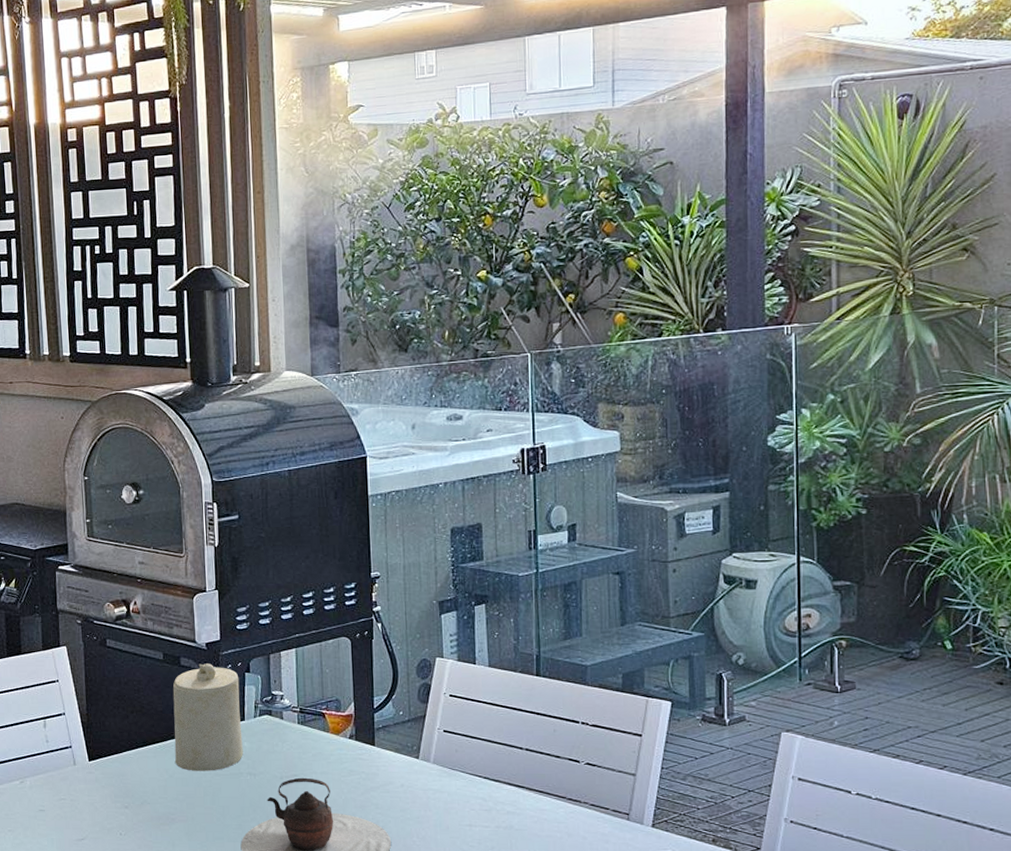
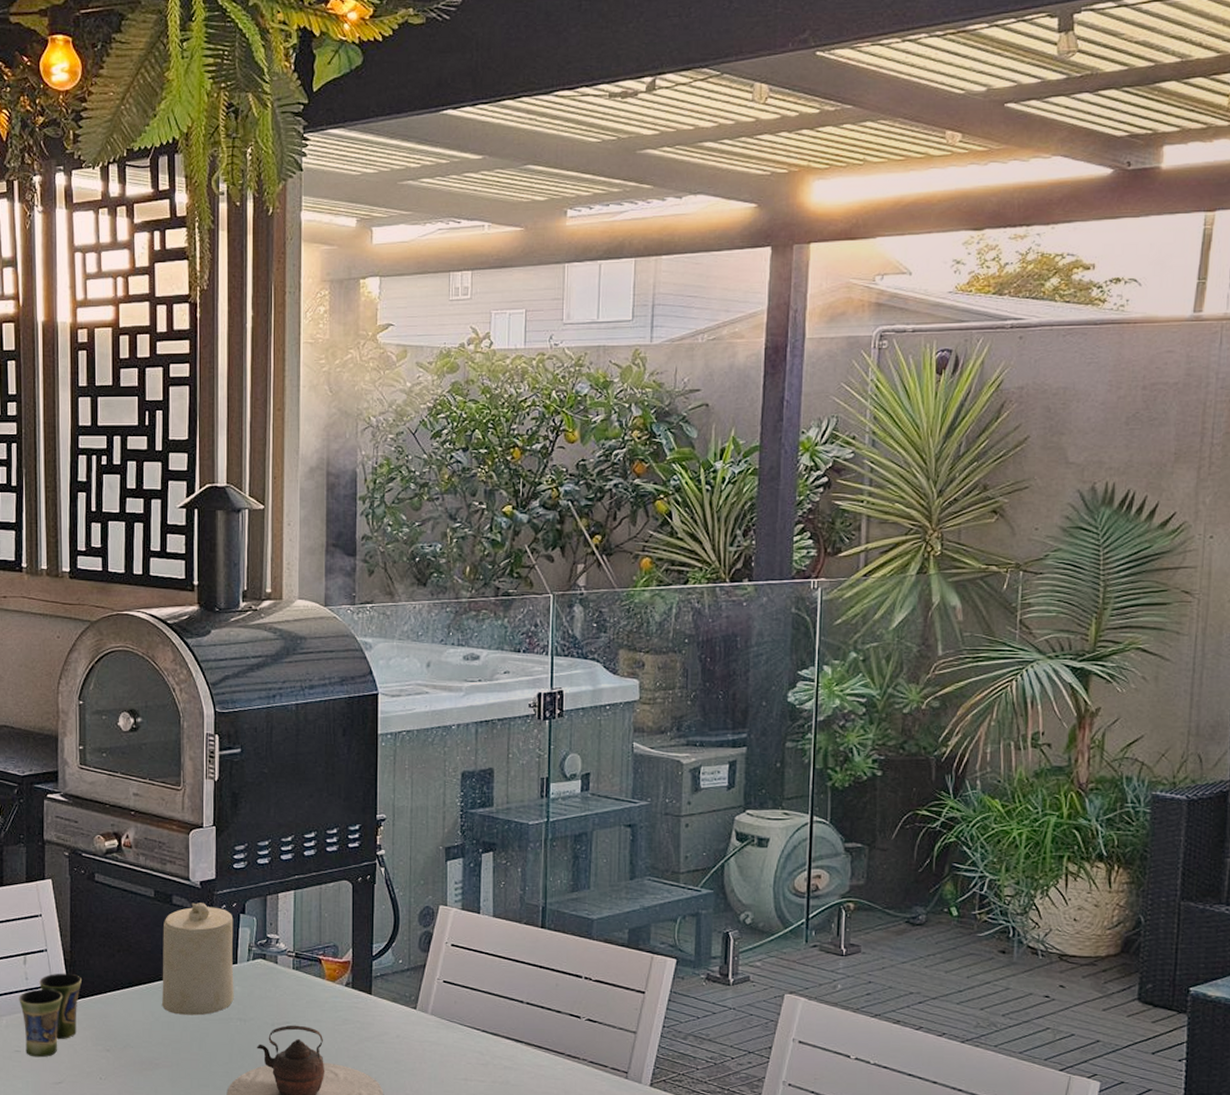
cup: none [40,735,99,816] -> present [19,973,82,1058]

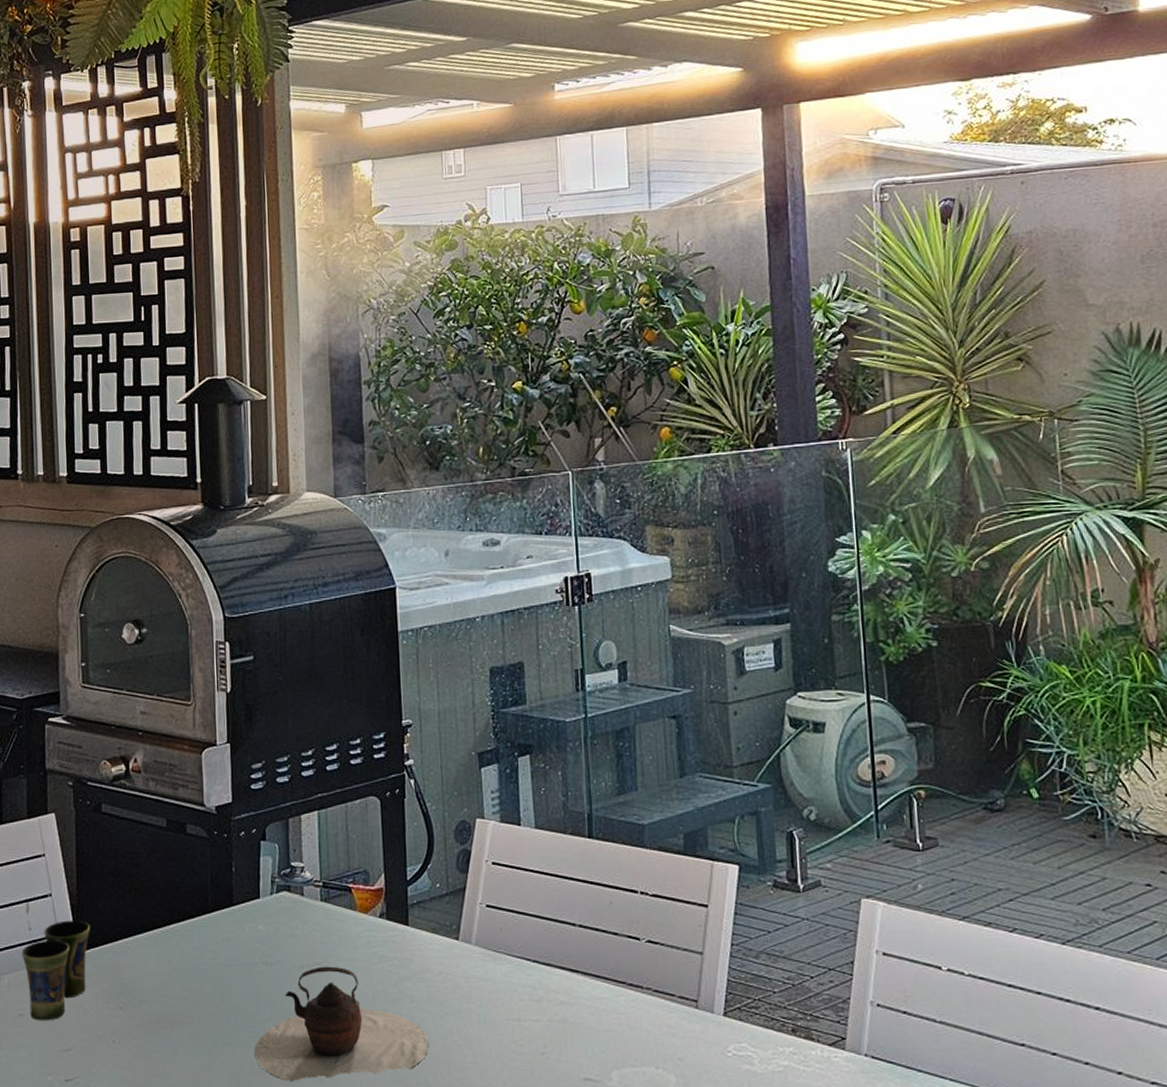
candle: present [162,902,234,1016] -> none [177,830,258,962]

